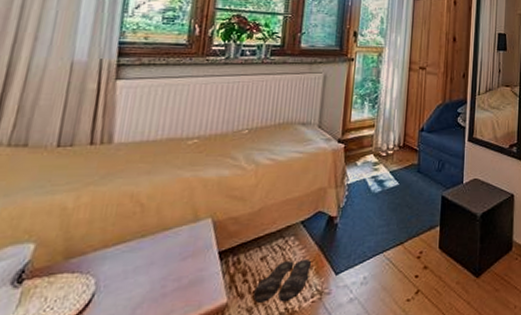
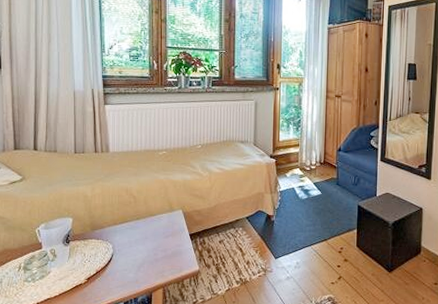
slippers: present [253,258,311,304] -> none [217,245,256,274]

